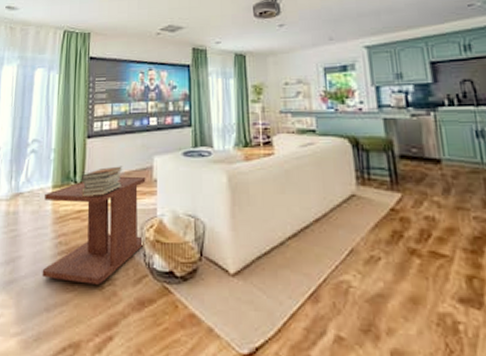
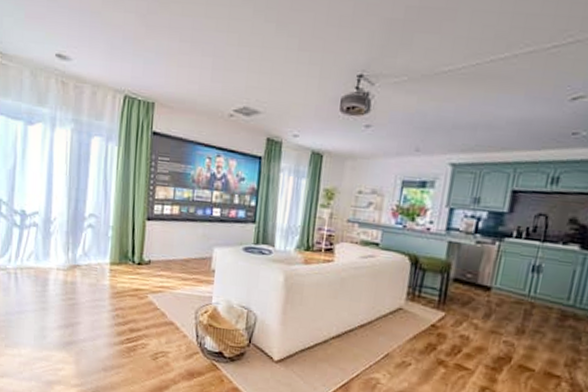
side table: present [42,176,146,285] -> none [99,262,205,355]
book stack: present [80,166,122,198] -> none [139,251,181,279]

